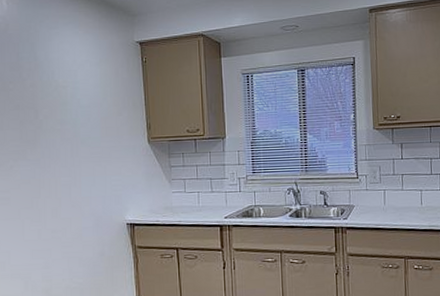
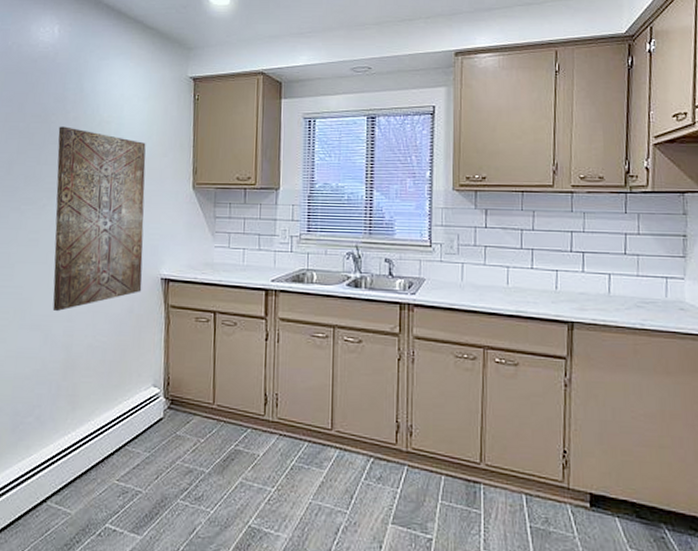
wall art: none [17,93,110,261] -> present [52,126,146,312]

